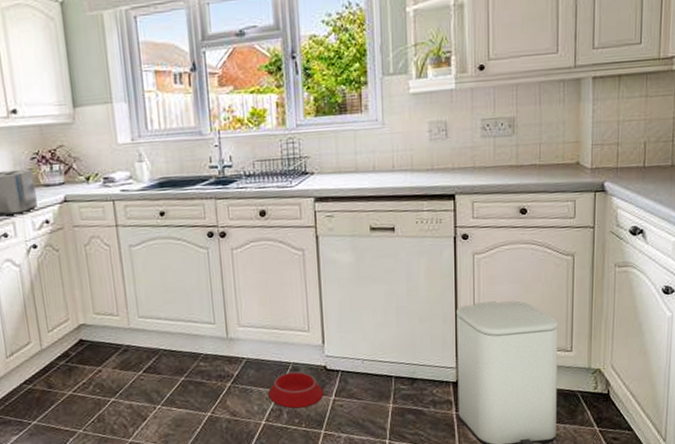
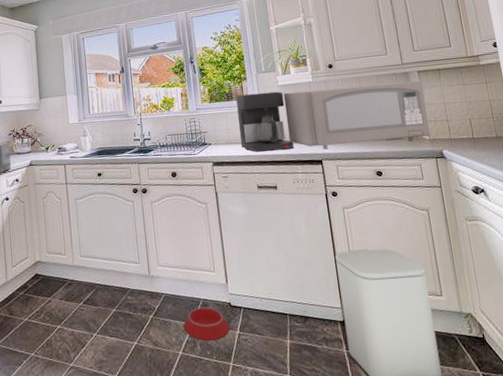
coffee maker: none [351,102,421,185] -> present [236,91,294,153]
microwave: none [415,90,596,181] -> present [283,80,431,150]

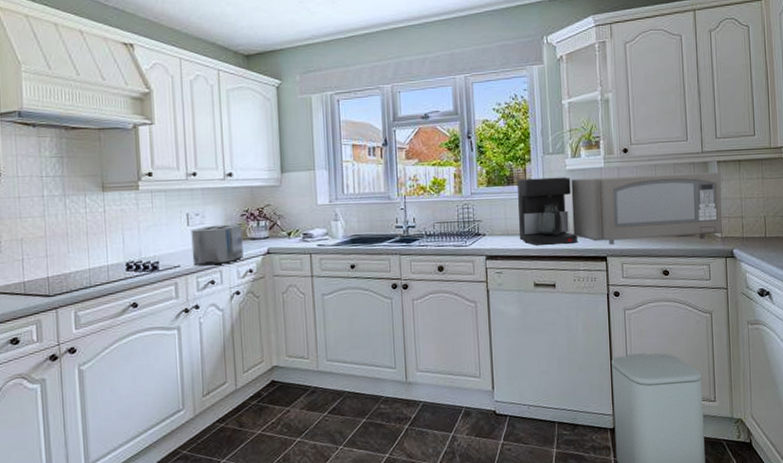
pet bowl: present [184,307,230,341] -> none [442,415,493,452]

